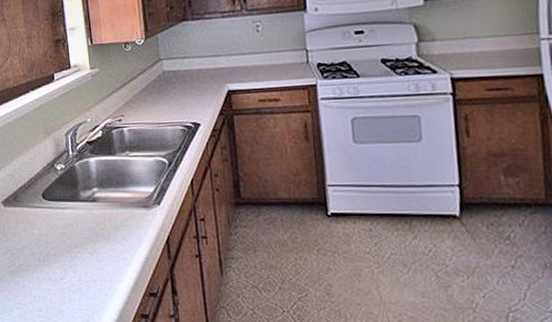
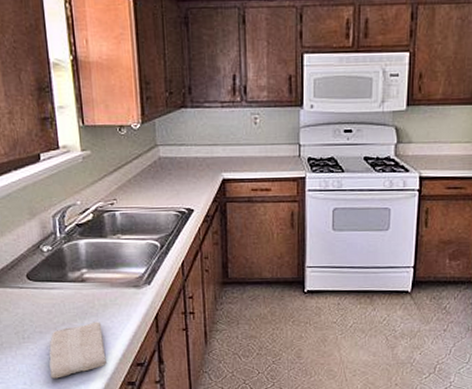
washcloth: none [63,244,119,306] -> present [49,321,107,379]

